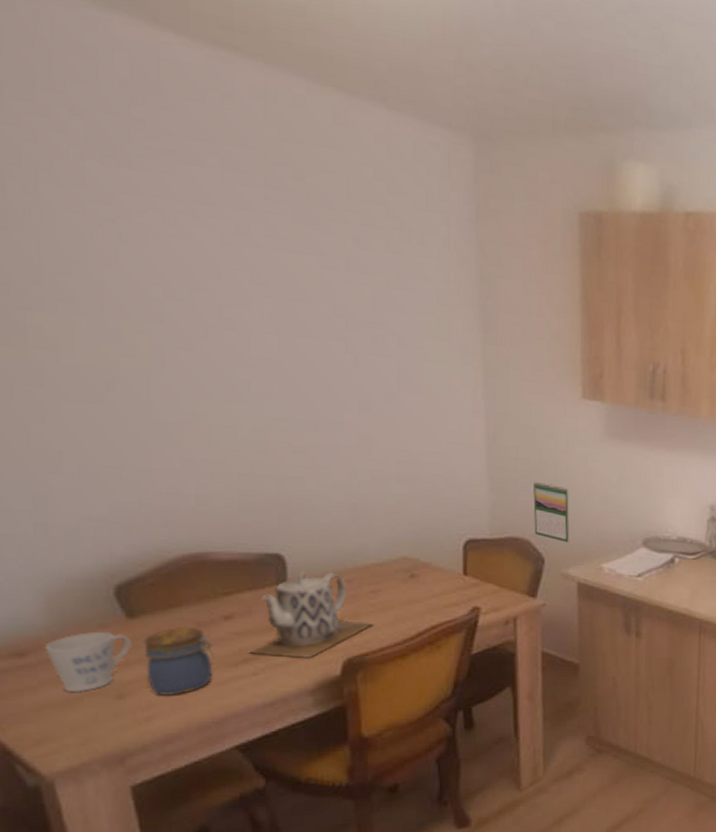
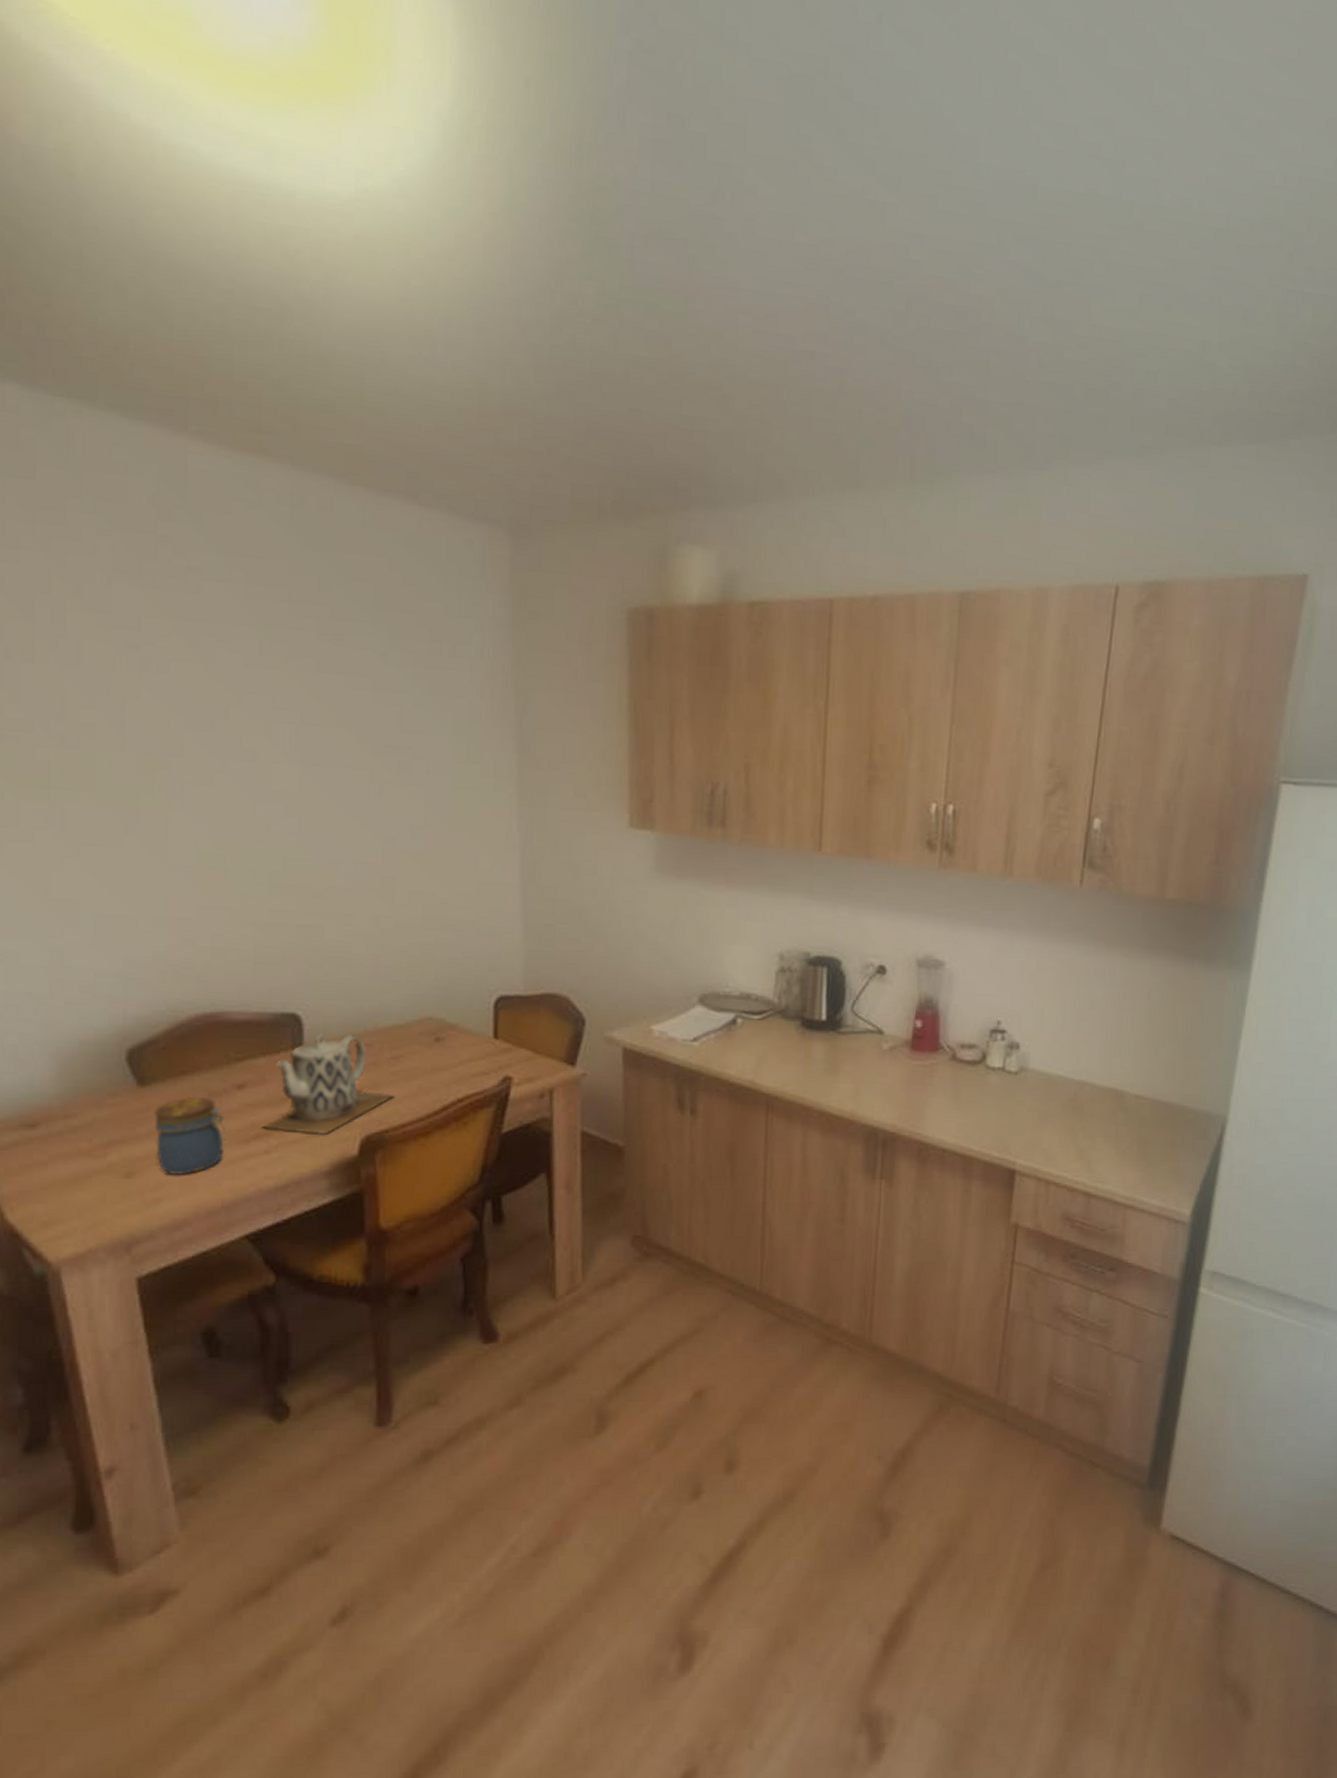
mug: present [45,631,132,692] -> none [56,1101,142,1169]
calendar: present [533,481,570,543] -> none [573,927,615,1001]

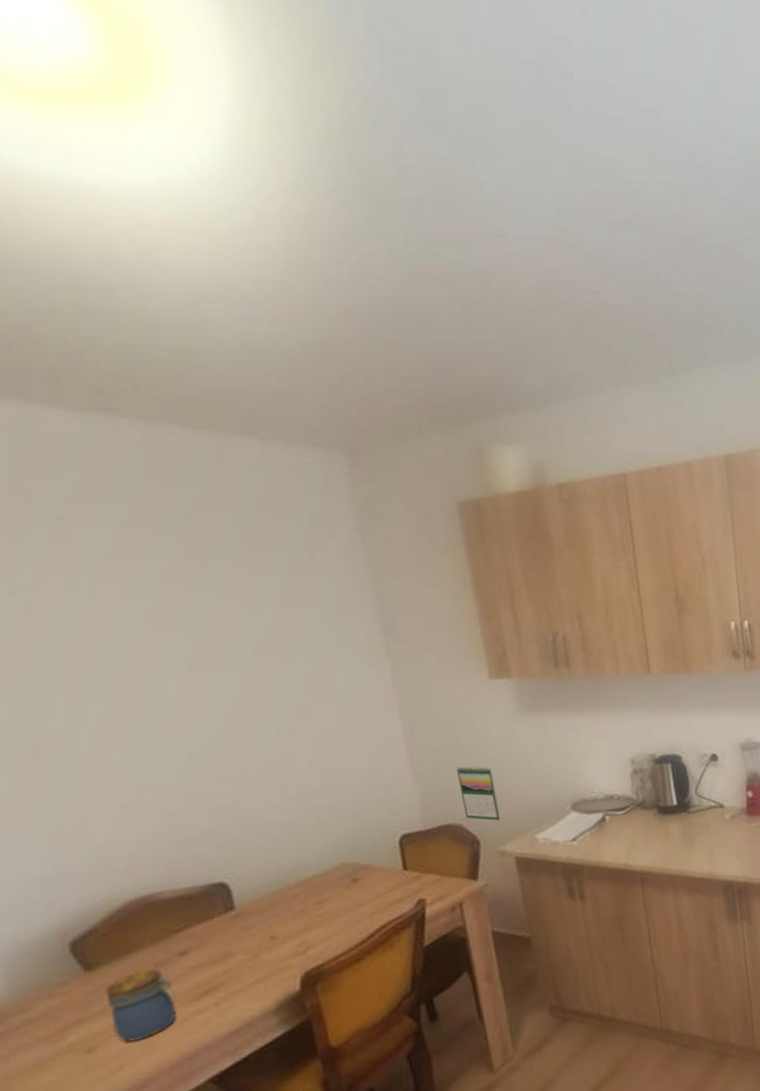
teapot: present [261,1034,395,1135] -> none [208,890,325,985]
calendar: none [573,927,615,1001] -> present [457,766,501,821]

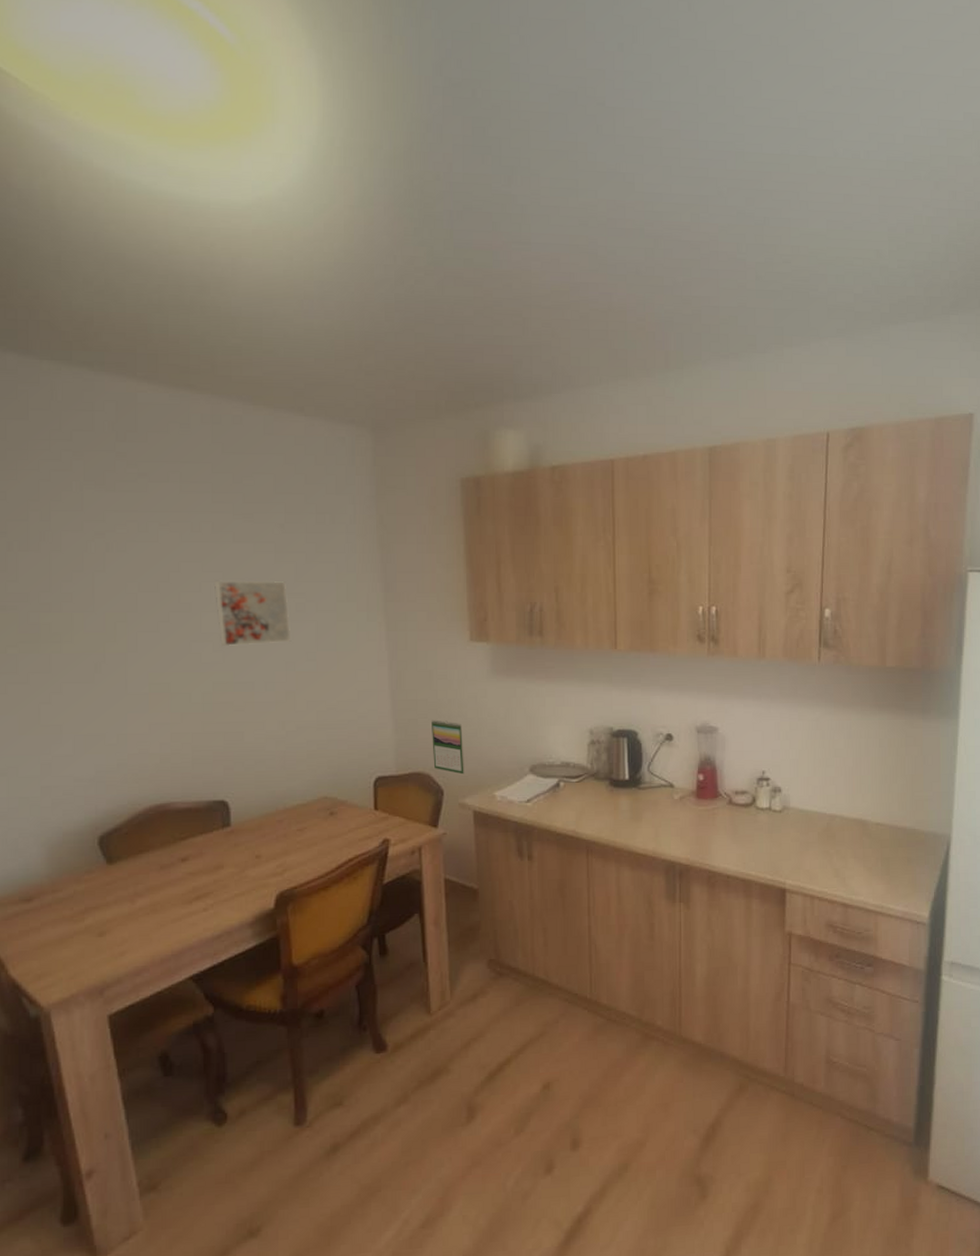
jar: present [103,969,180,1042] -> none [118,869,176,932]
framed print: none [173,630,280,710] -> present [213,580,292,646]

